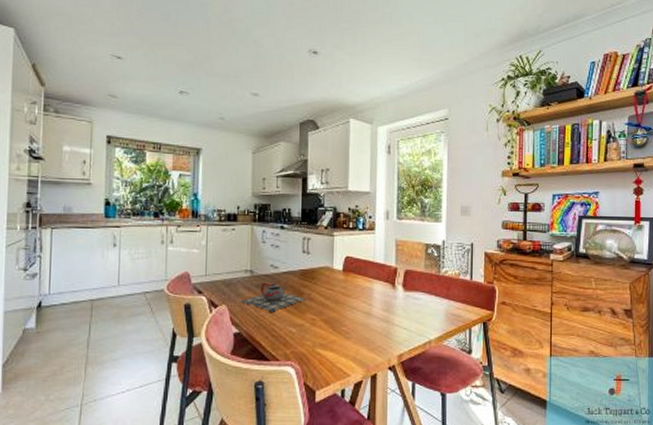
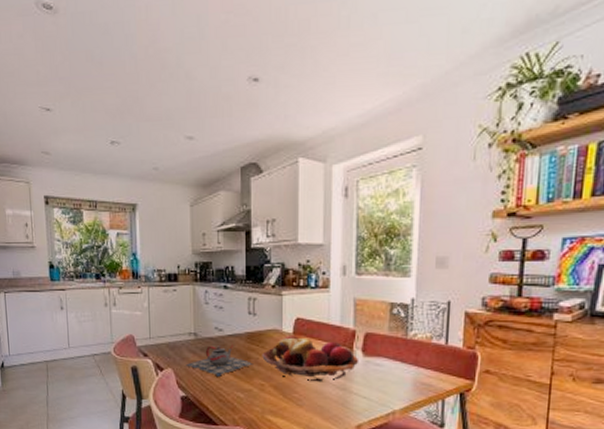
fruit basket: none [314,273,400,316] -> present [262,336,359,383]

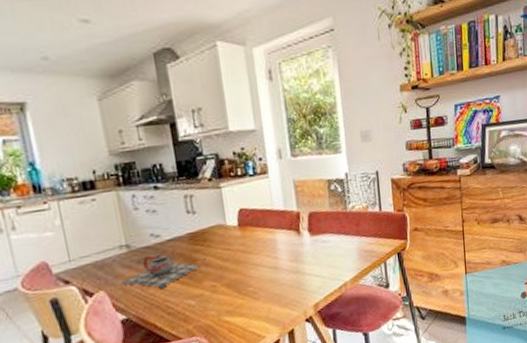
fruit basket: present [262,336,359,383] -> none [208,227,308,271]

